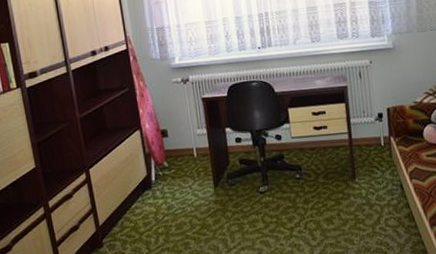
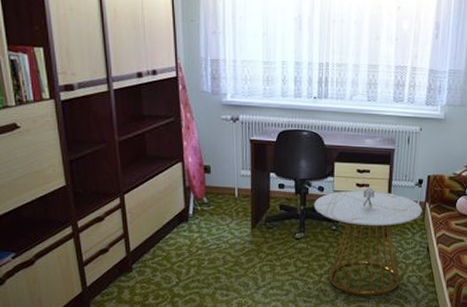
side table: none [273,129,388,246] -> present [314,187,422,296]

